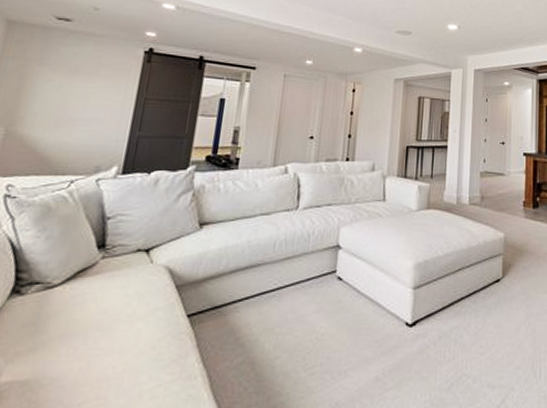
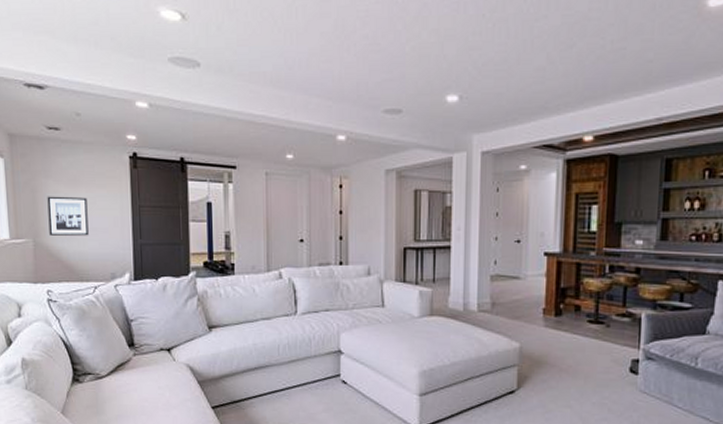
wall art: none [28,84,86,126] -> present [47,196,89,236]

